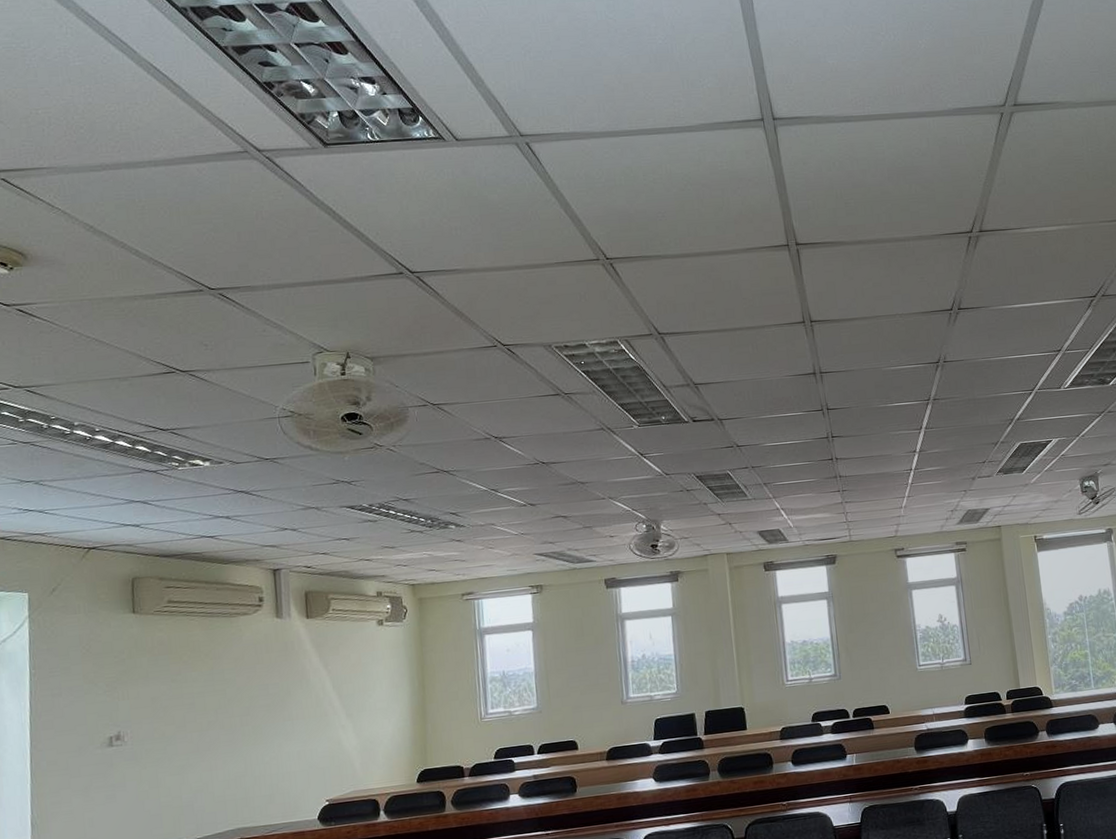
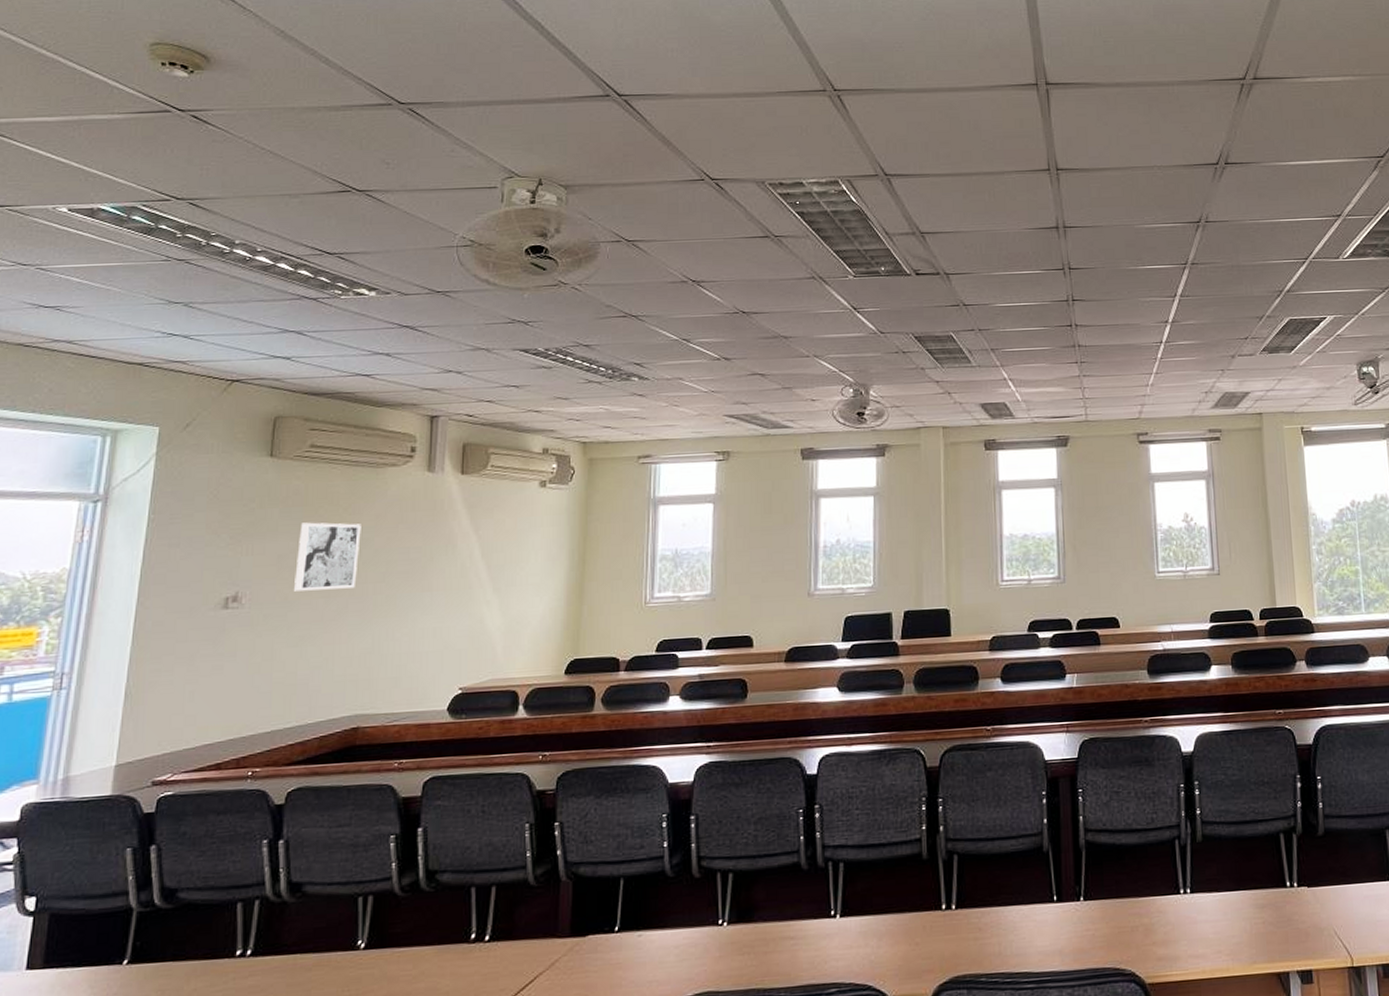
wall art: none [168,666,224,728] -> present [294,522,361,592]

